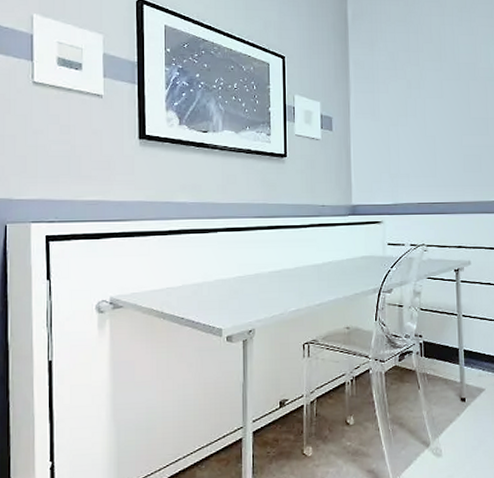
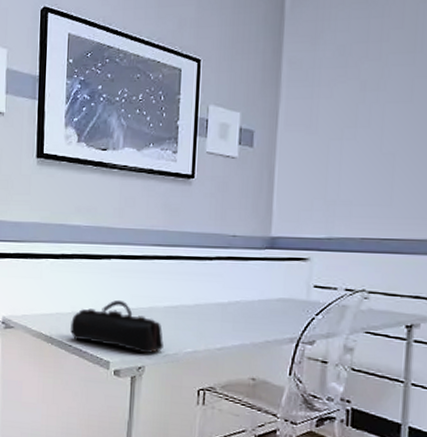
pencil case: none [181,269,270,318] -> present [69,299,163,354]

